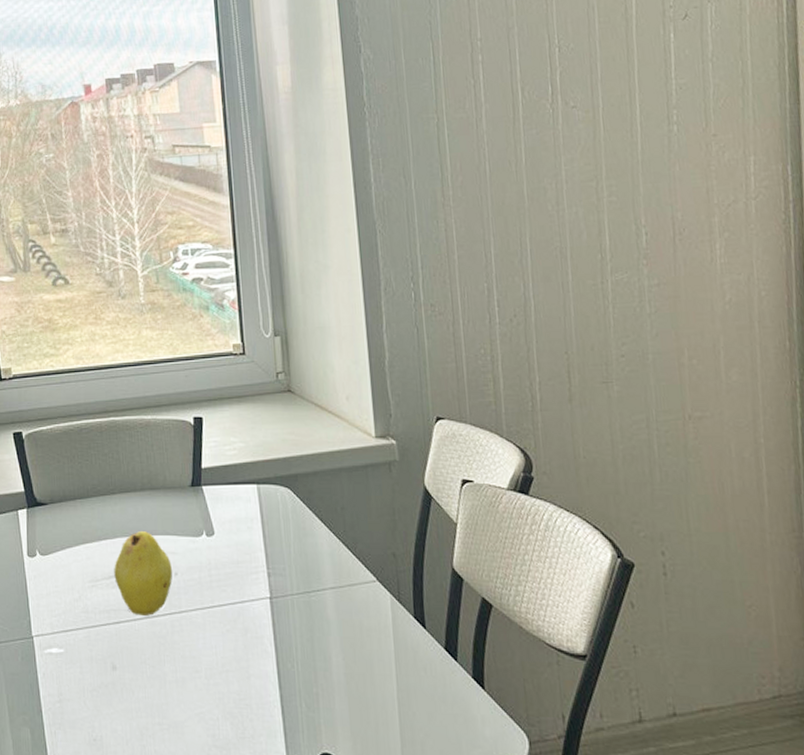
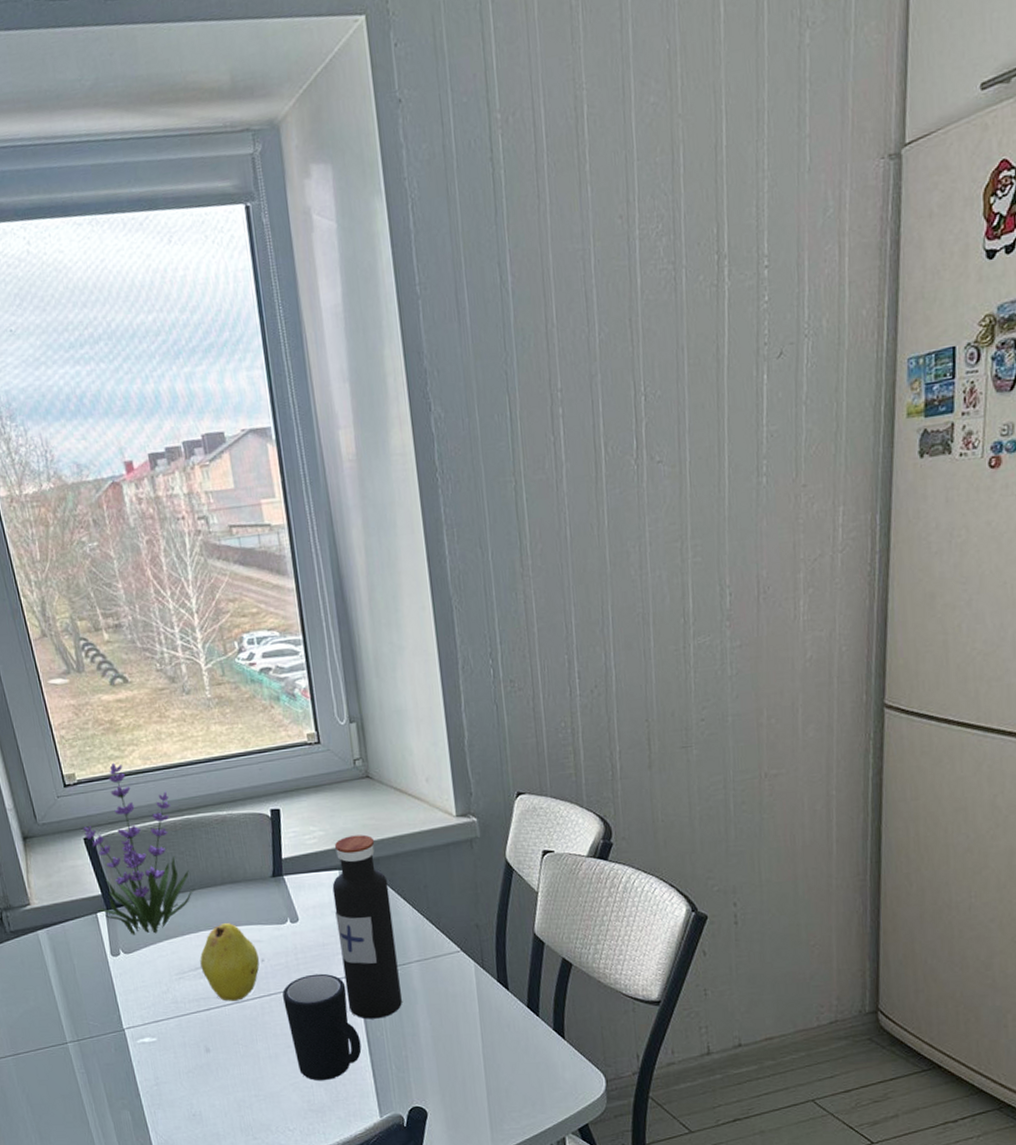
plant: none [13,360,114,538] -> present [82,762,194,936]
mug: none [194,593,271,714] -> present [282,973,362,1081]
water bottle: none [249,449,315,648] -> present [332,834,402,1019]

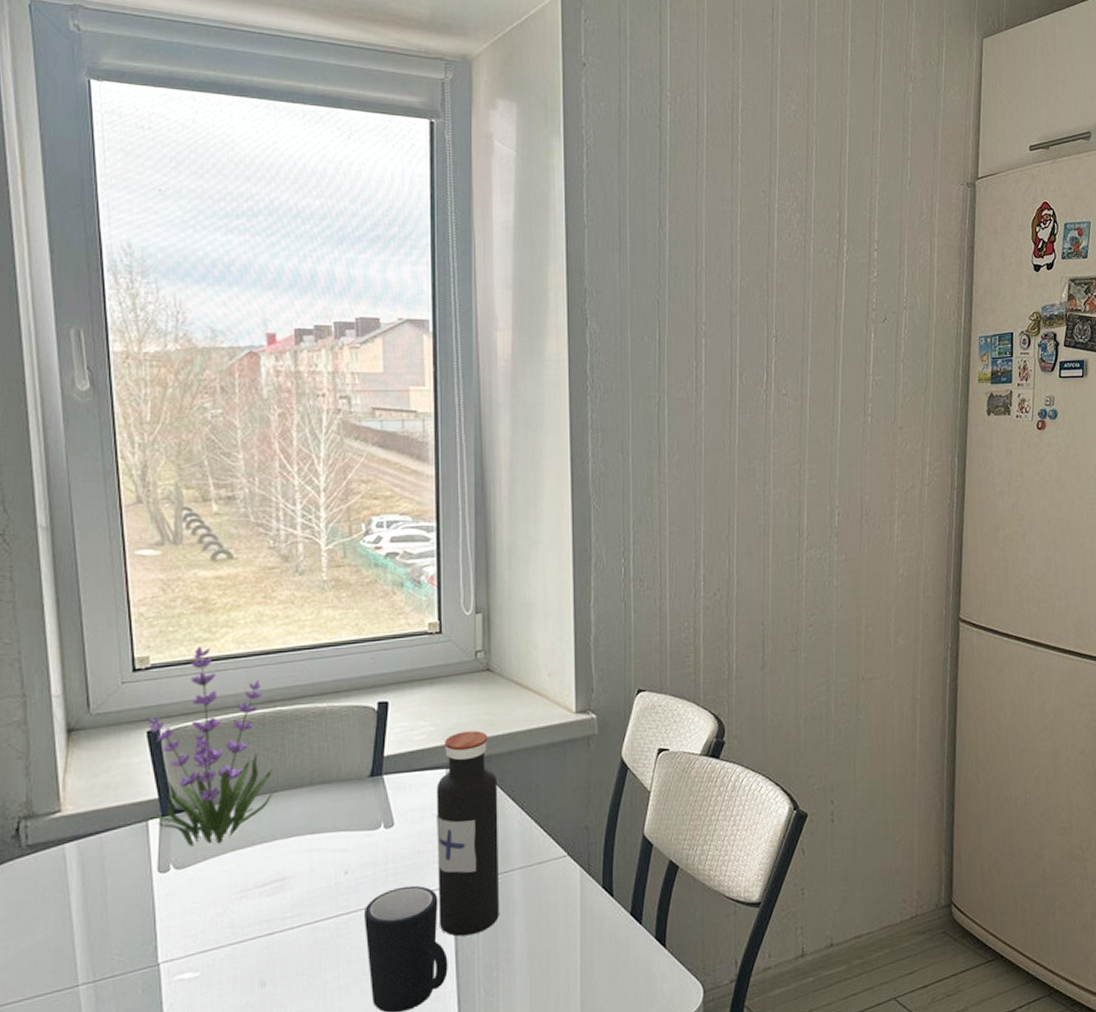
fruit: present [200,923,260,1002] -> none [270,830,341,923]

